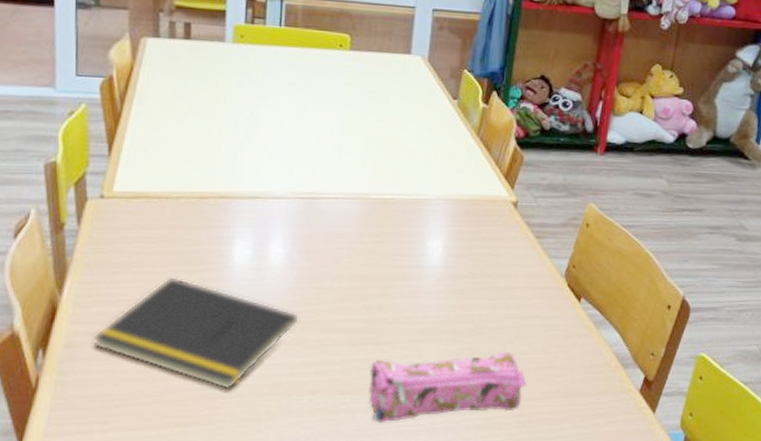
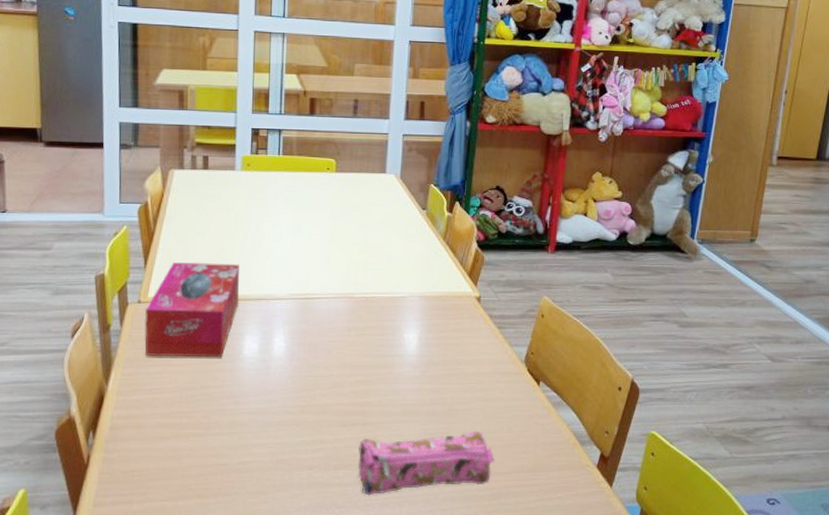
notepad: present [92,275,300,390] -> none [131,367,299,466]
tissue box: none [109,150,229,265] -> present [145,262,239,358]

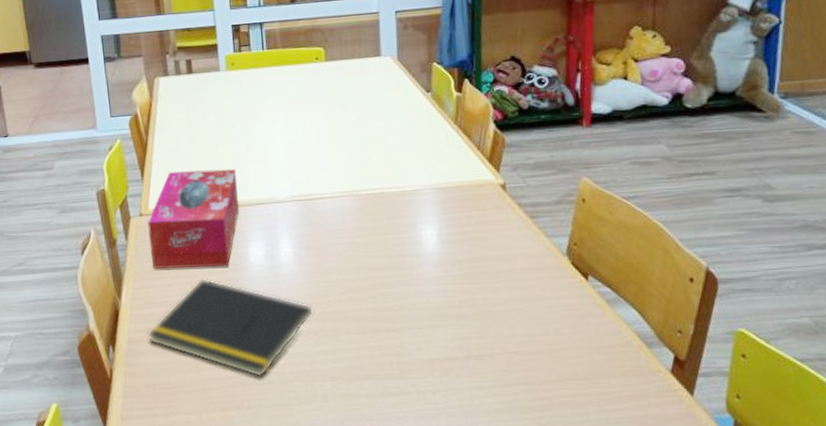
notepad: none [131,367,299,466] -> present [147,278,314,377]
pencil case: present [358,431,495,496] -> none [383,335,542,407]

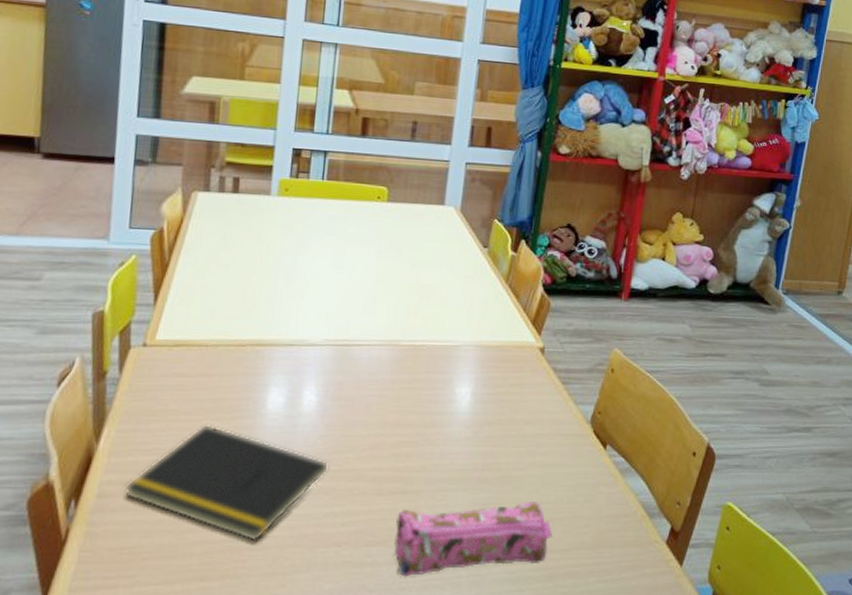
tissue box: present [148,168,239,269] -> none [147,299,268,413]
pencil case: none [383,335,542,407] -> present [394,502,553,577]

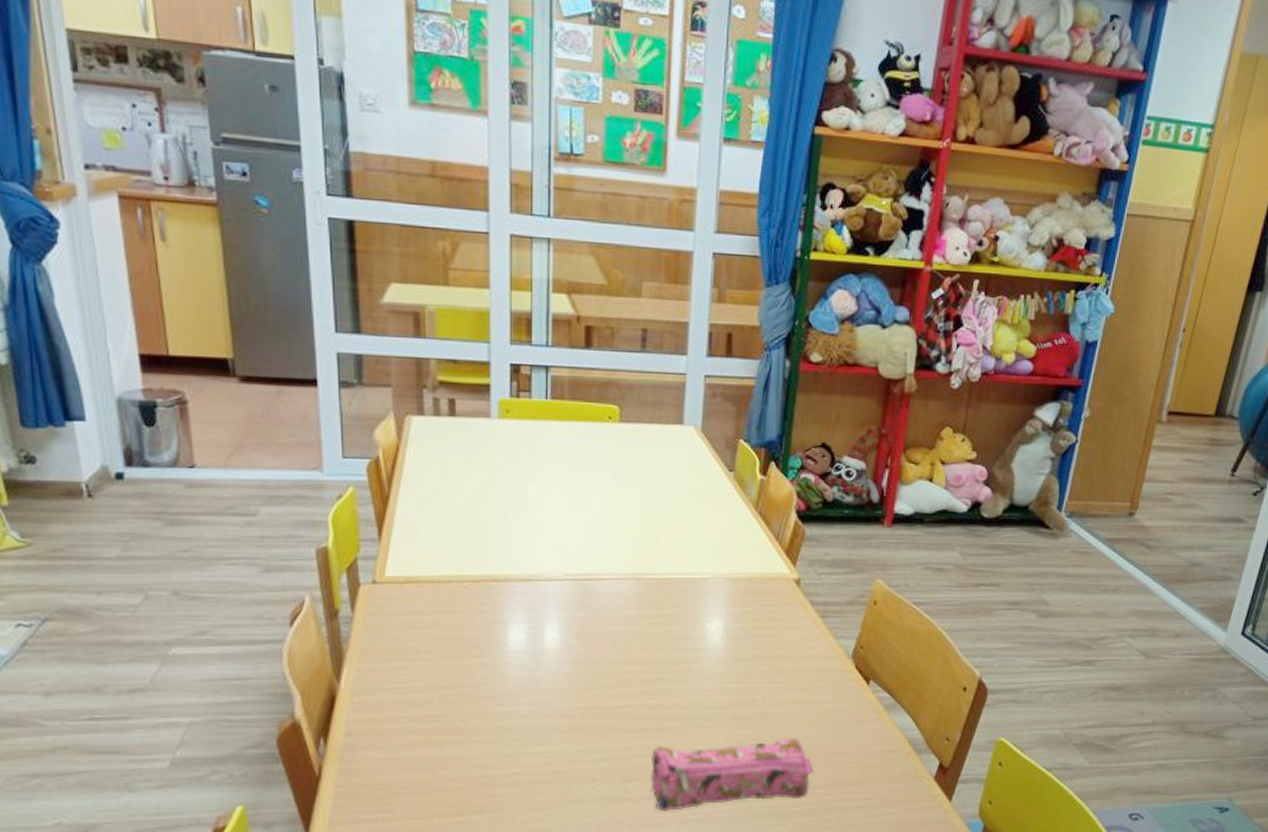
notepad: present [124,423,329,542] -> none [371,662,578,778]

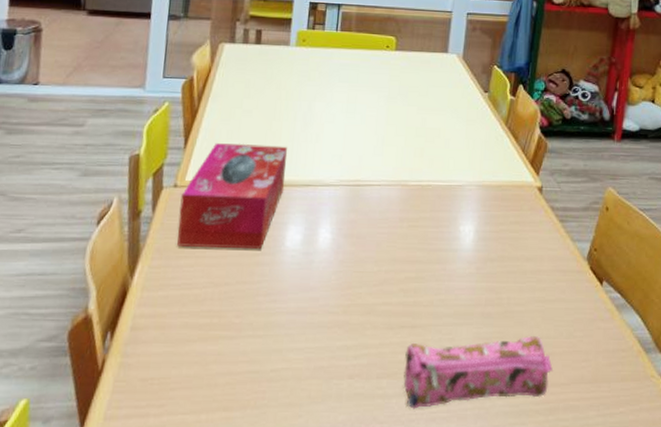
tissue box: none [382,533,499,651] -> present [177,143,287,250]

